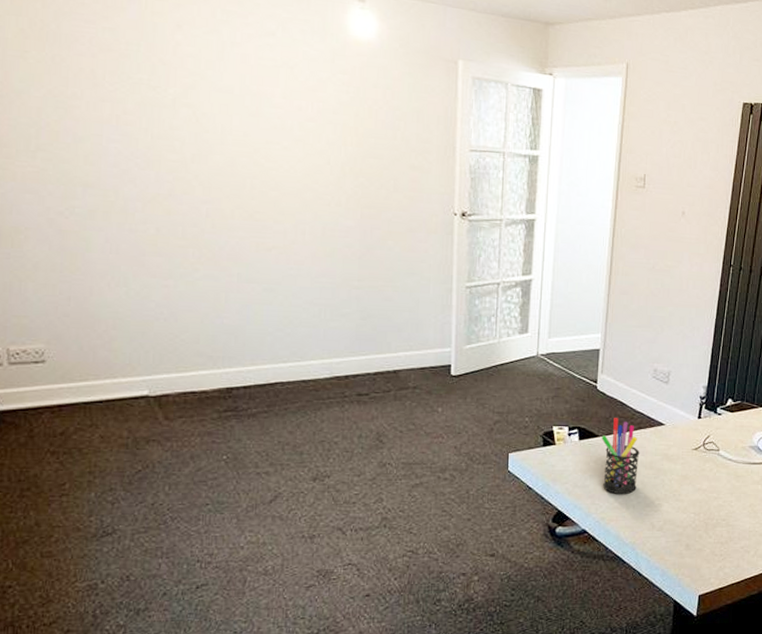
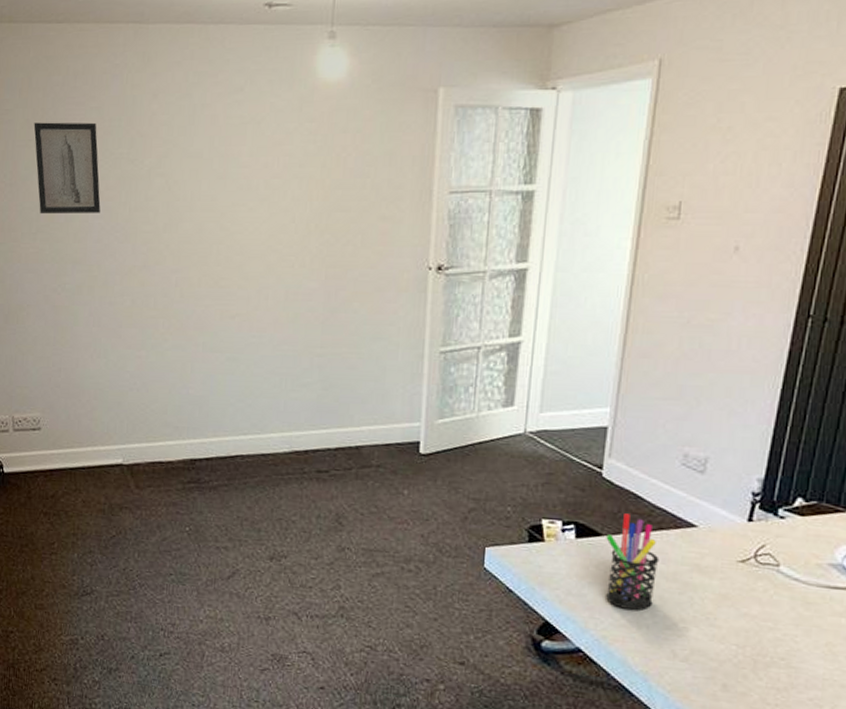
wall art: none [30,33,117,137] -> present [34,122,101,214]

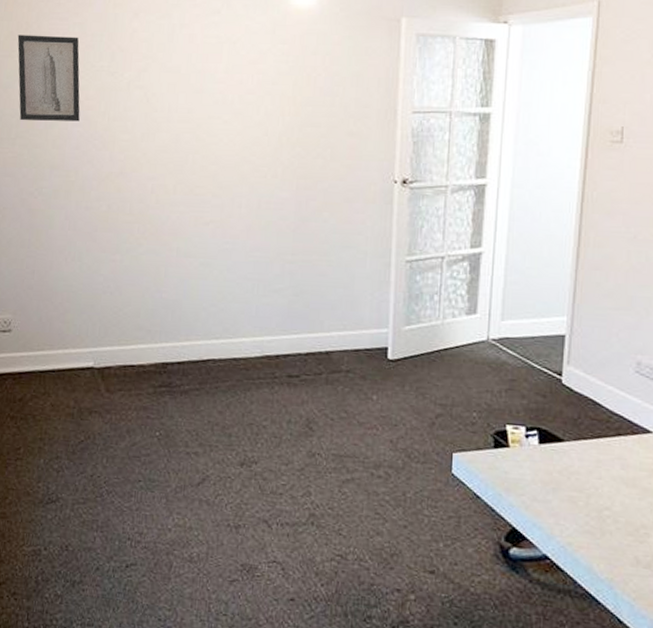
pen holder: present [606,513,660,611] -> none [568,419,619,517]

